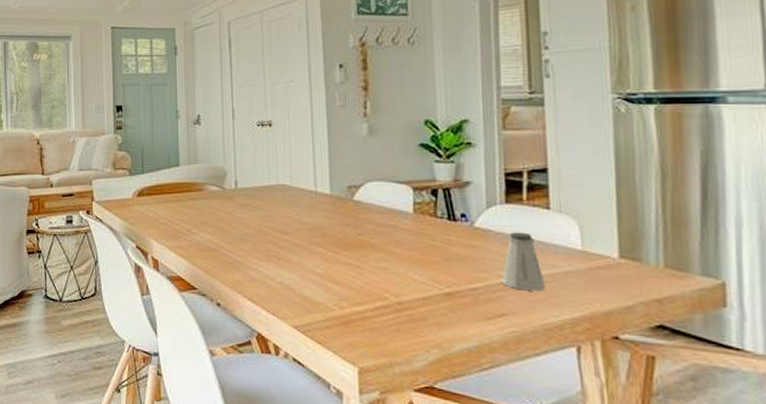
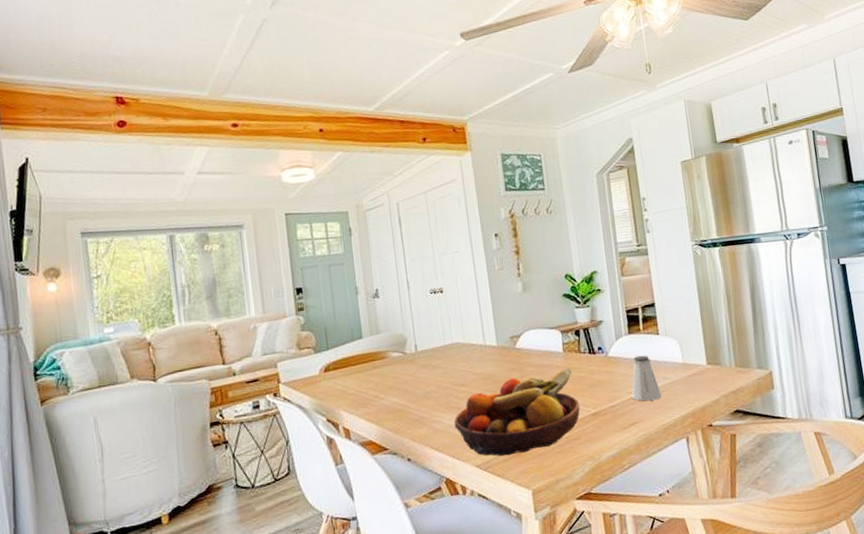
fruit bowl: none [272,234,430,323] -> present [454,369,581,456]

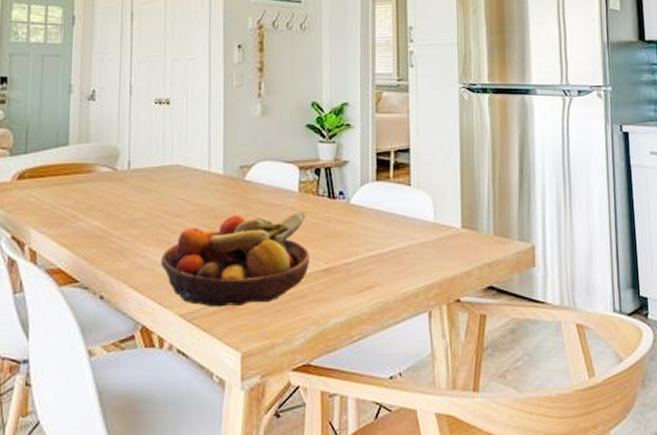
saltshaker: present [631,355,662,402] -> none [371,207,405,262]

